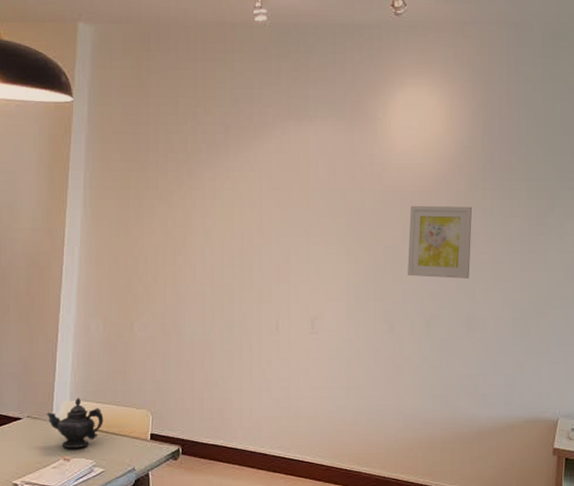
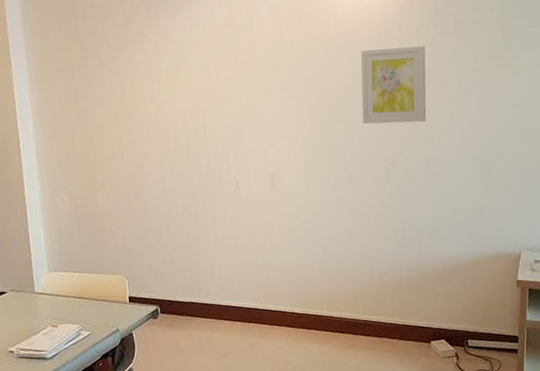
teapot: present [47,397,104,448] -> none [29,269,83,316]

